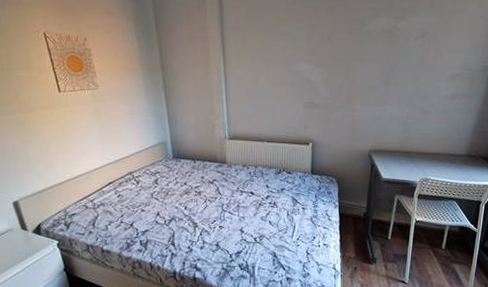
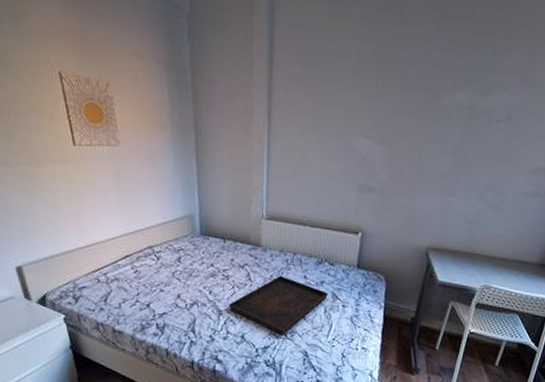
serving tray: none [202,187,289,240] -> present [228,275,328,335]

